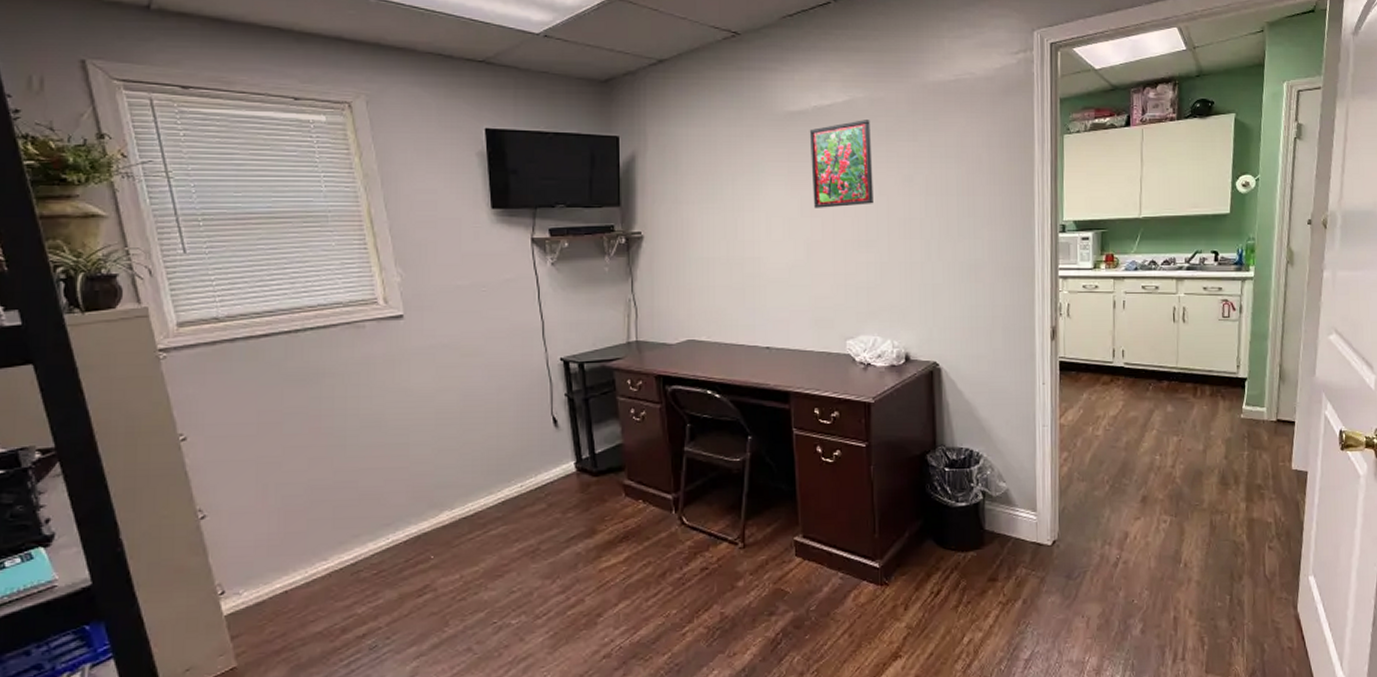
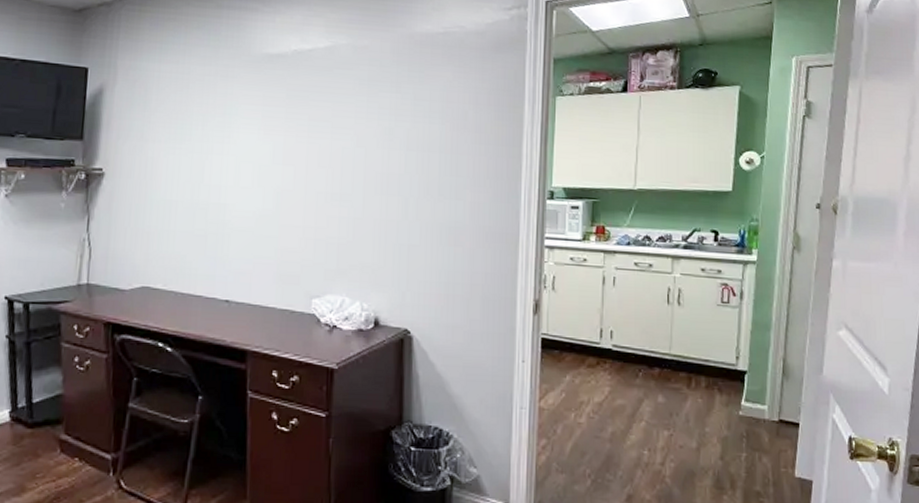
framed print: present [809,120,873,208] -> none [286,67,352,157]

